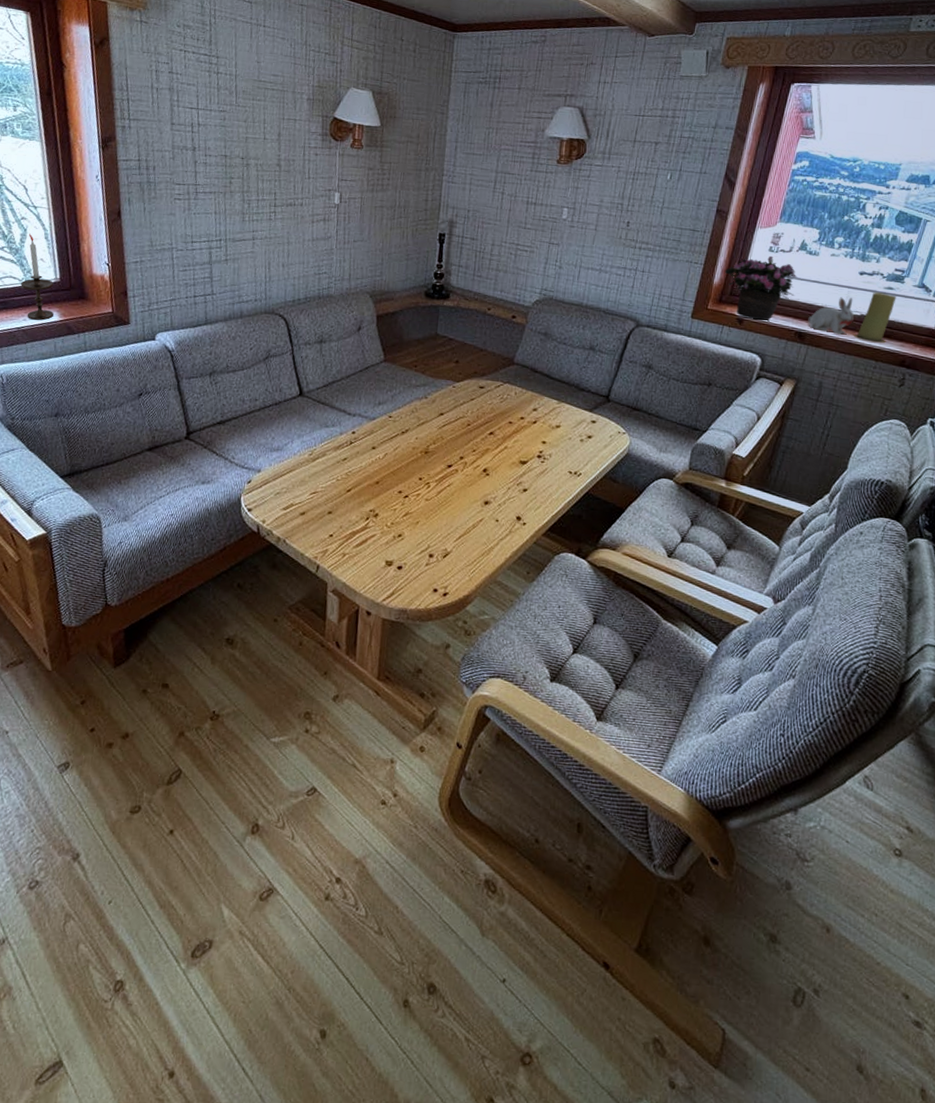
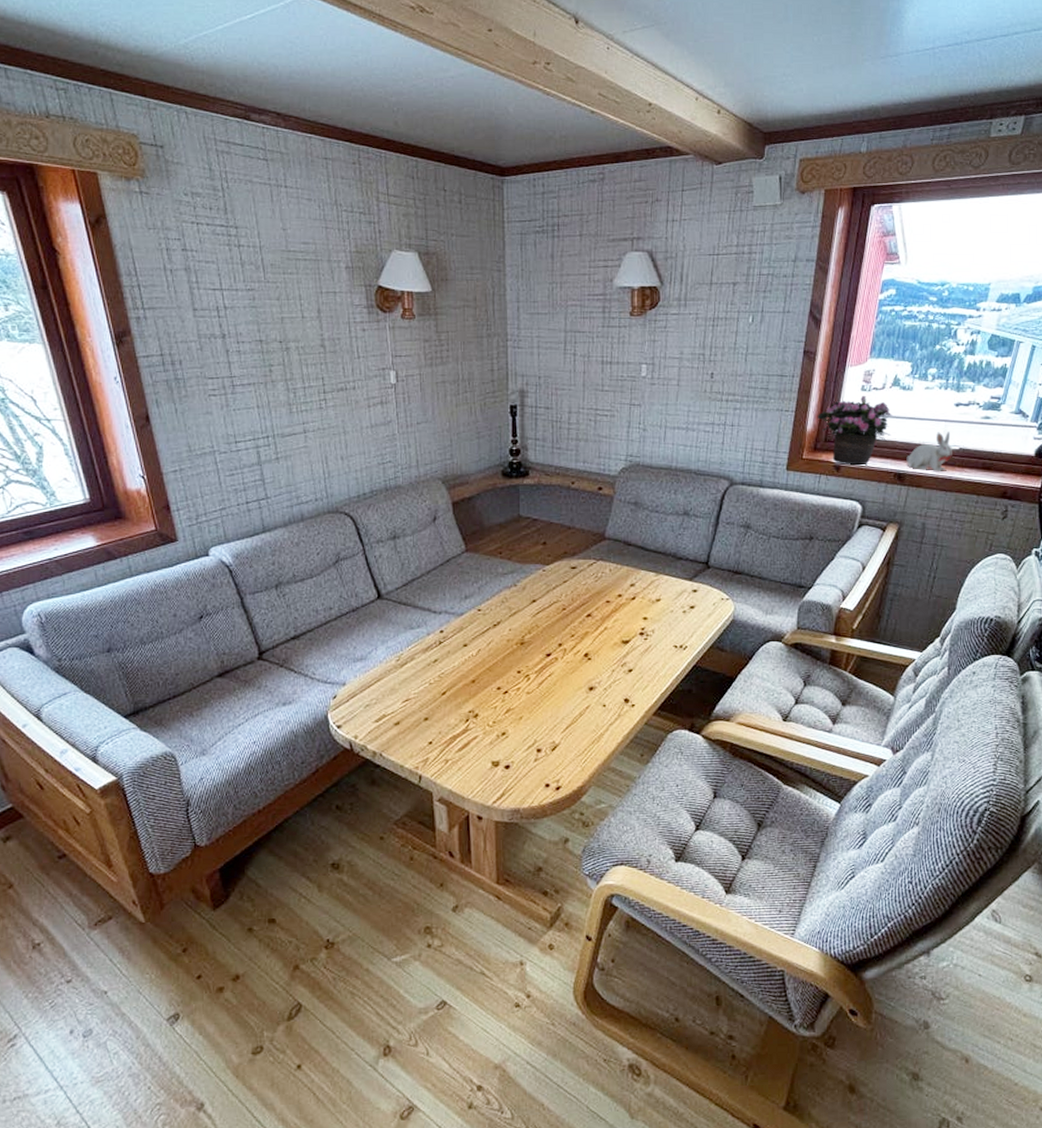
candlestick: present [21,233,54,321] -> none [45,450,90,549]
candle: present [854,292,897,344] -> none [954,423,994,477]

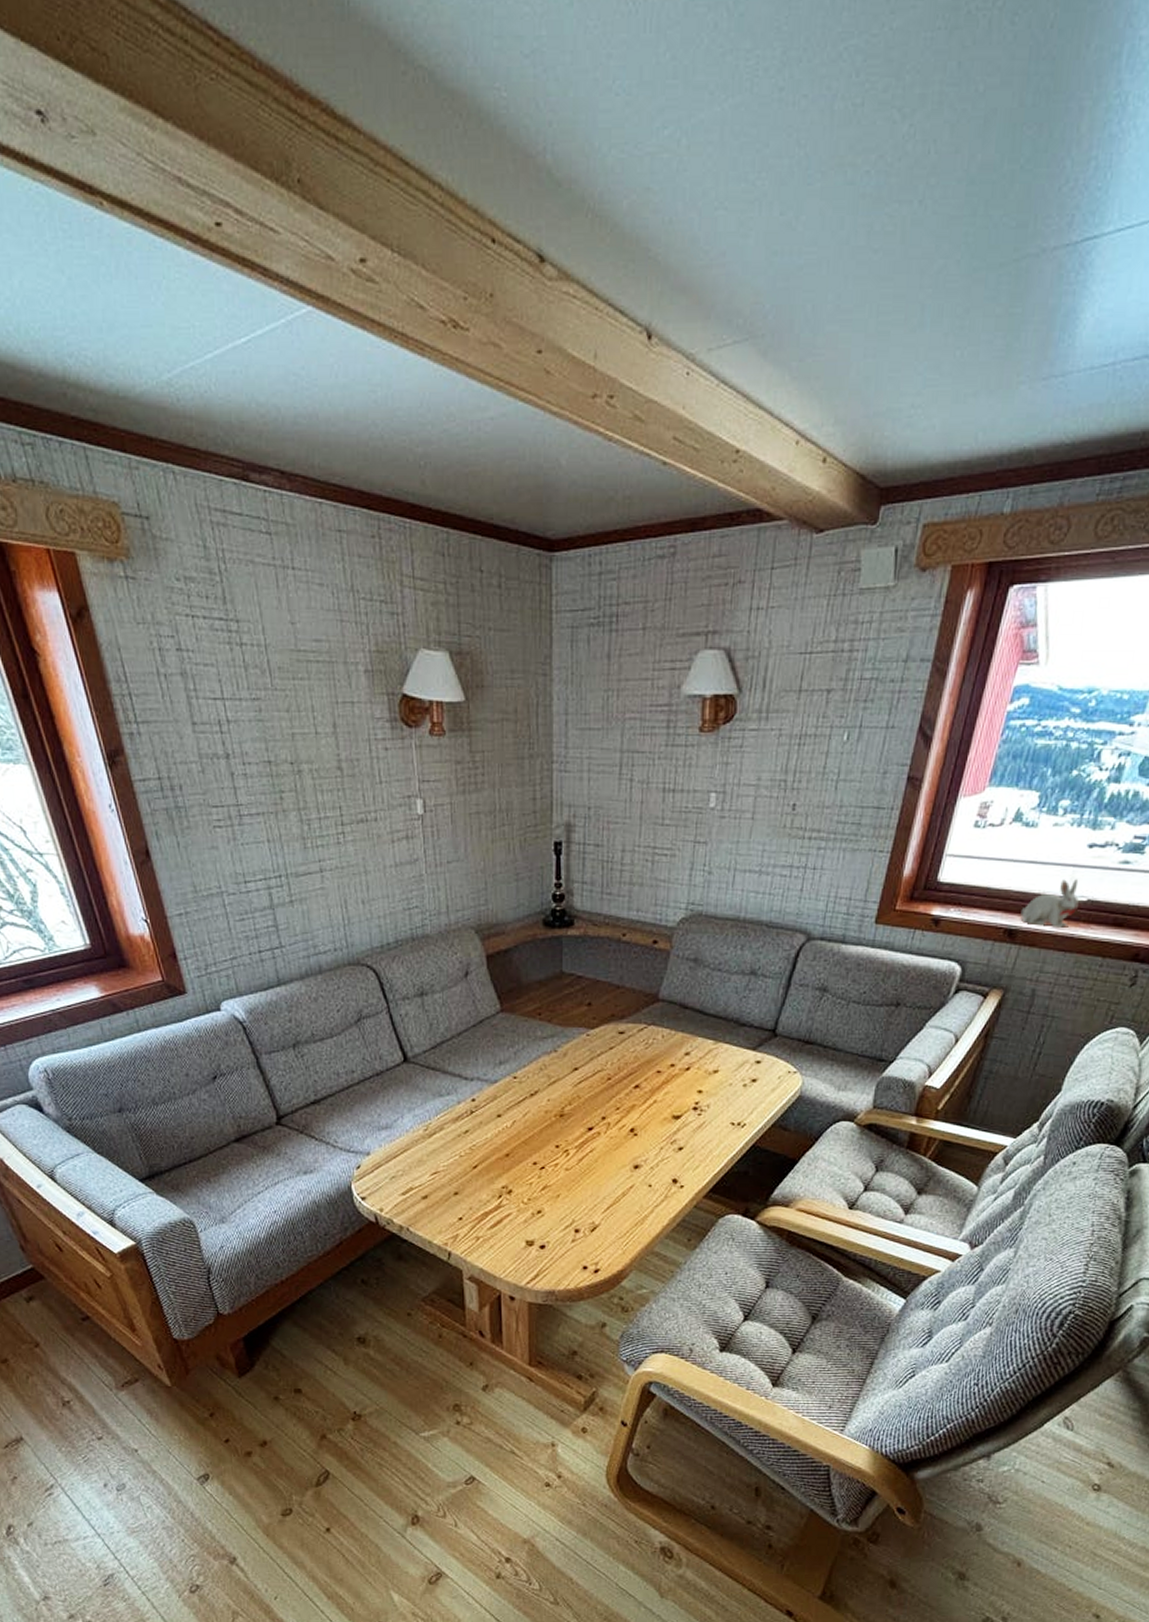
potted flower: present [818,395,892,466] -> none [918,833,1009,919]

